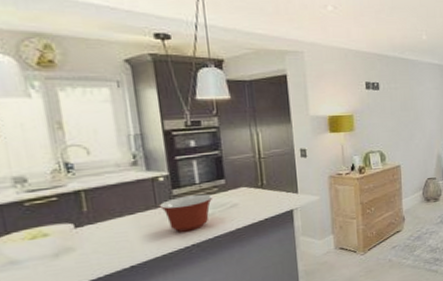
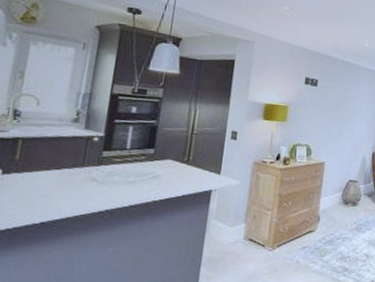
mixing bowl: present [158,194,213,232] -> none [85,159,139,196]

